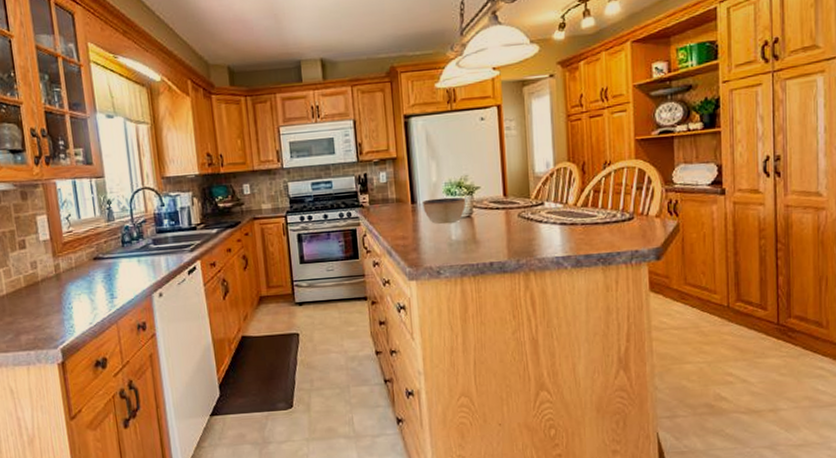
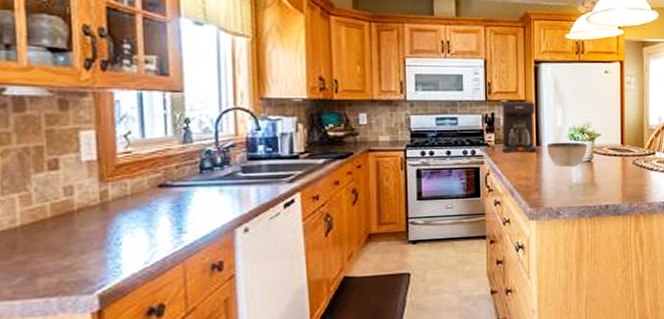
coffee maker: none [374,159,413,214] -> present [501,102,537,153]

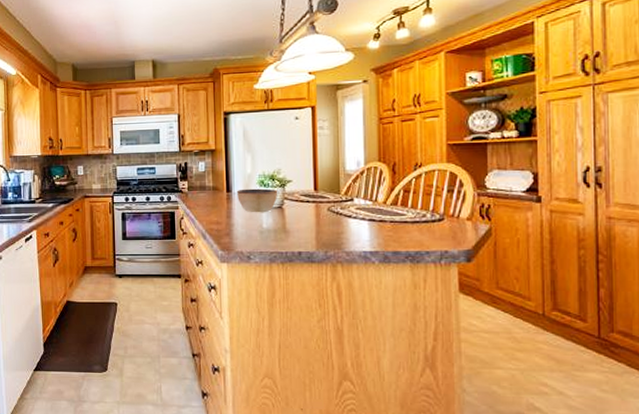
coffee maker: present [501,102,537,153] -> none [194,151,227,199]

